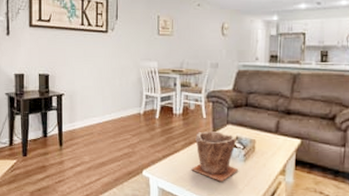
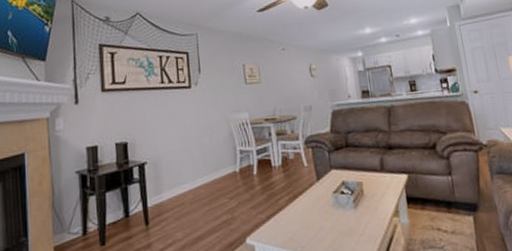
plant pot: present [191,131,238,182] -> none [299,179,350,236]

